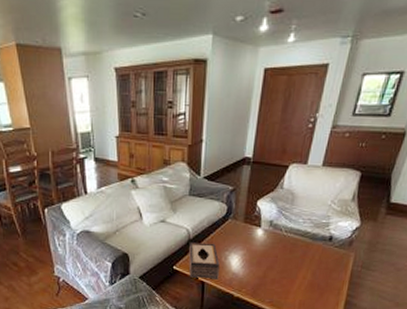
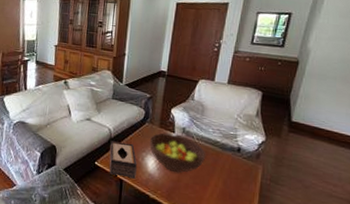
fruit bowl: none [232,228,295,269] -> present [149,132,206,173]

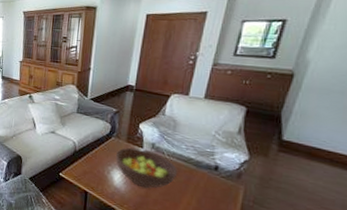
tissue box: present [109,141,137,179] -> none [73,153,103,192]

